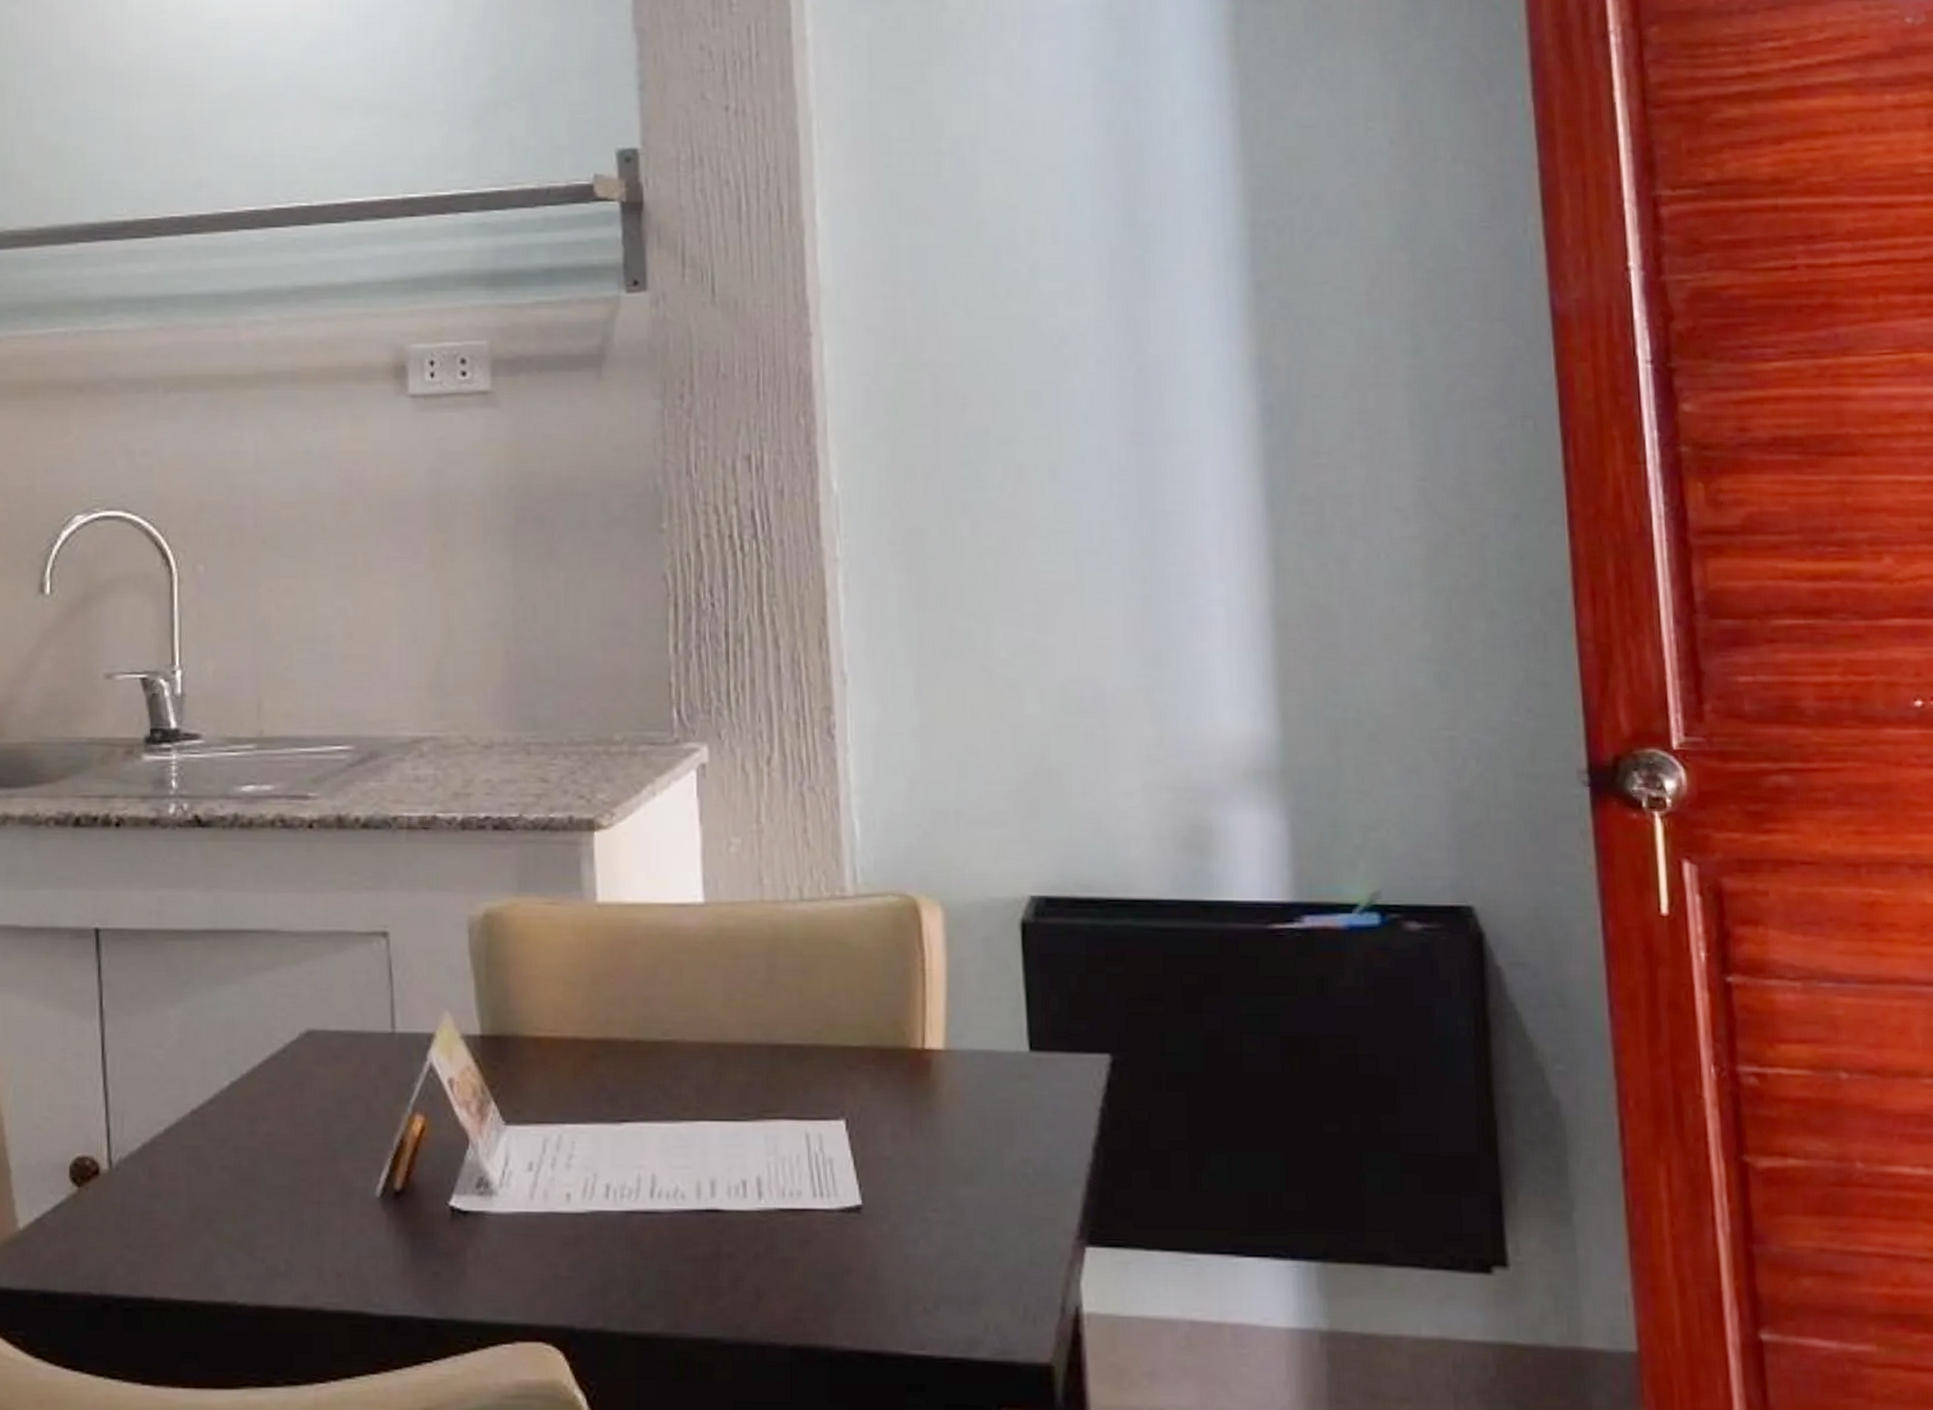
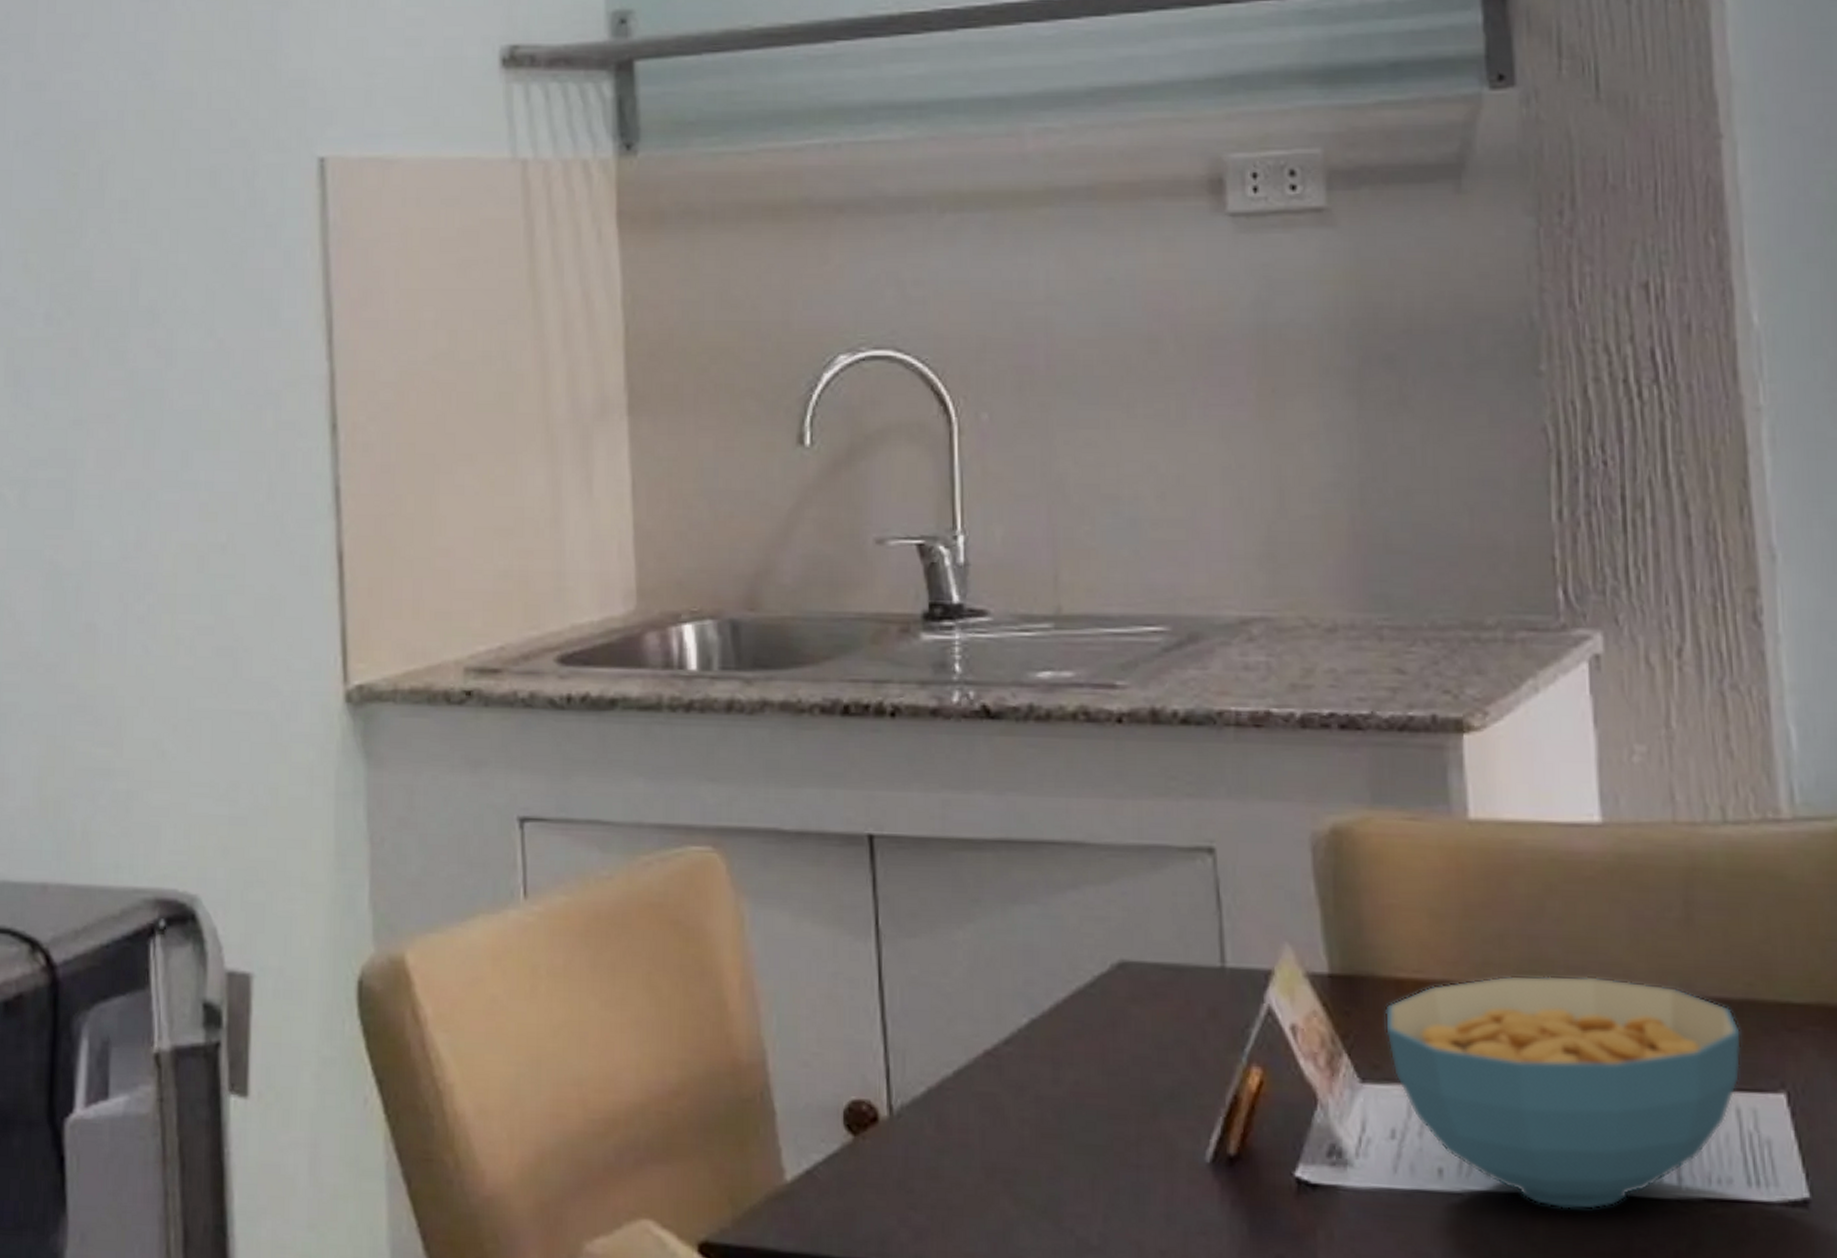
cereal bowl: none [525,1030,811,1223] -> present [1384,975,1742,1210]

